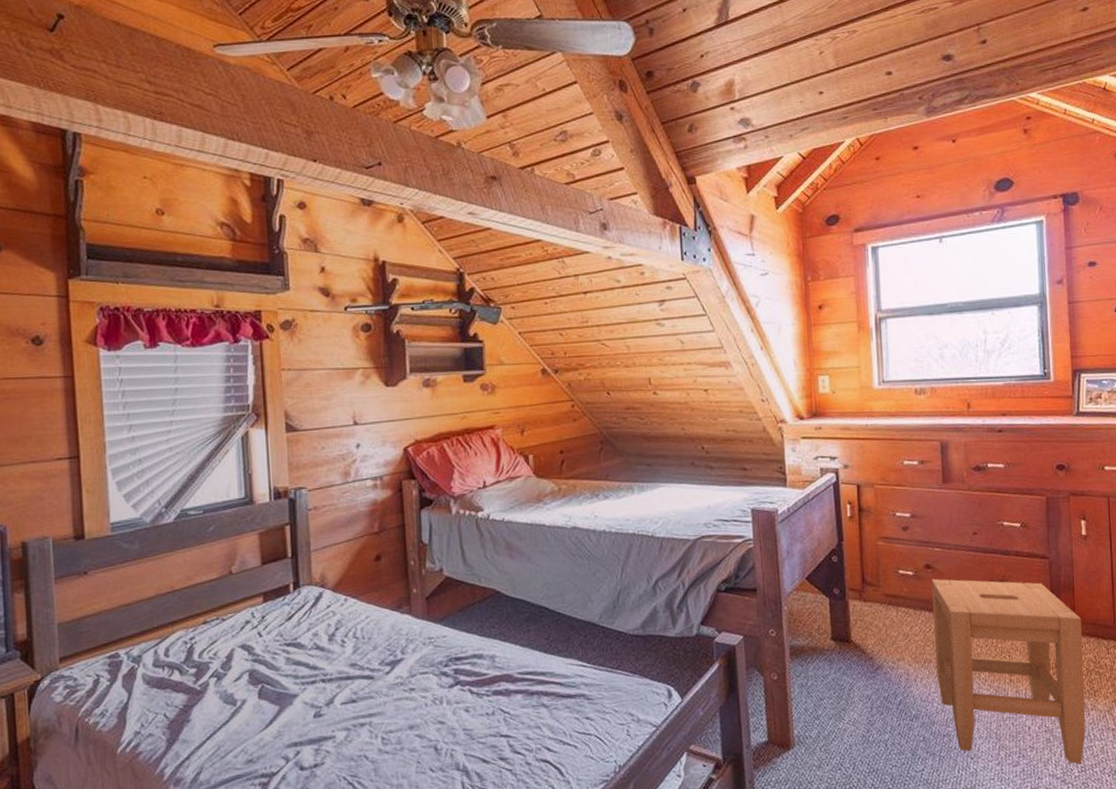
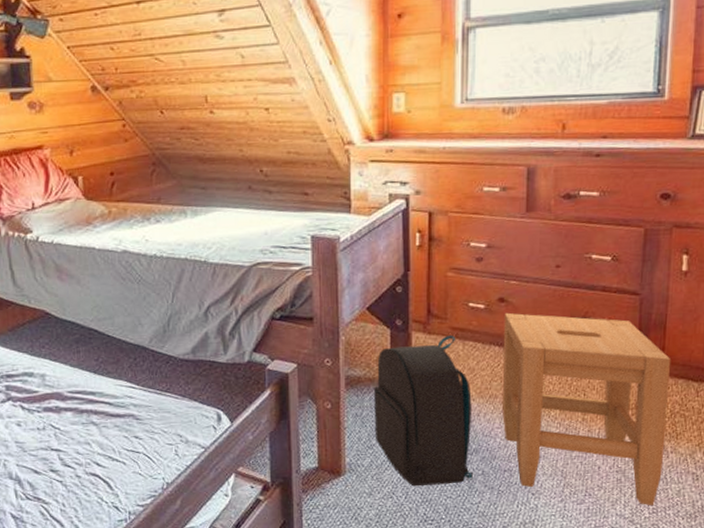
backpack: none [817,602,915,757] -> present [374,335,473,487]

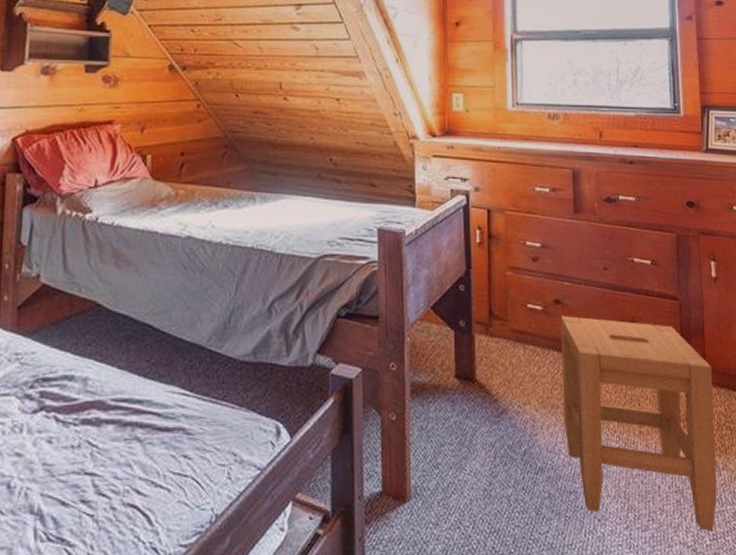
backpack: present [374,335,473,487] -> none [439,339,540,514]

